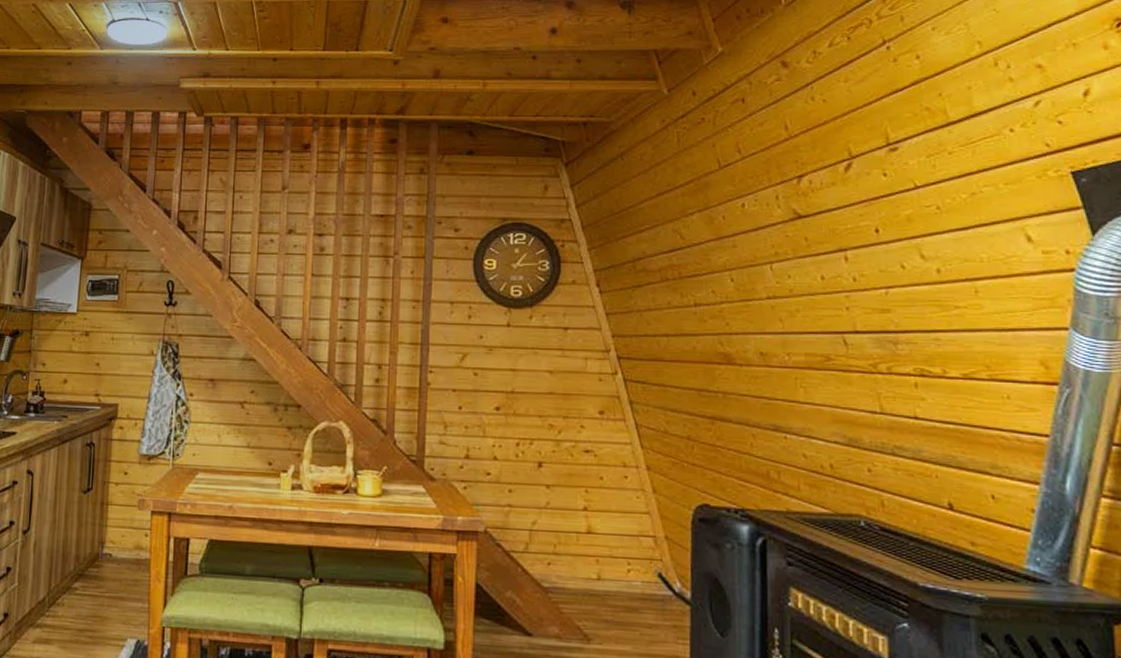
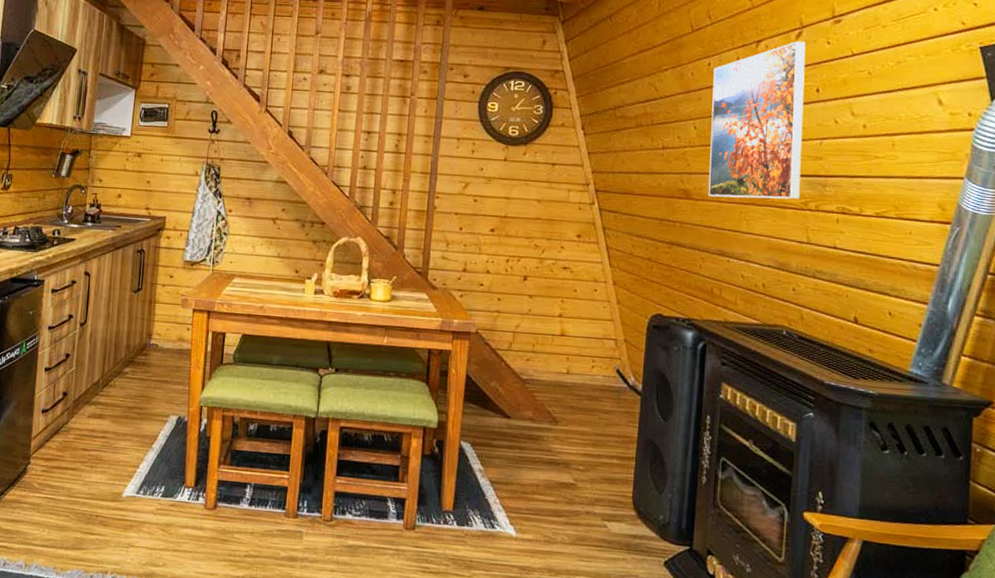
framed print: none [749,174,867,361] -> present [709,41,806,200]

